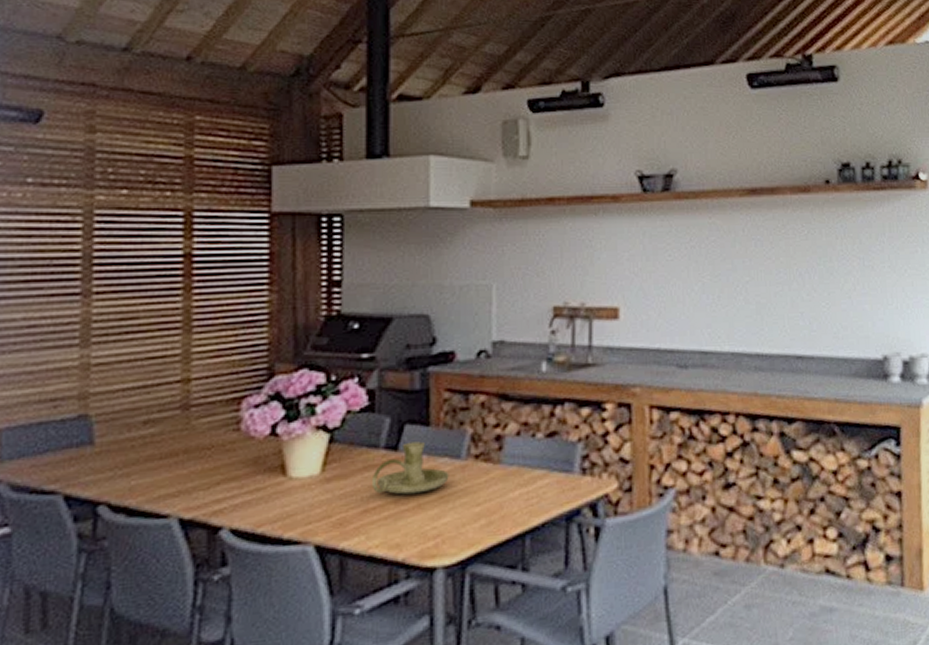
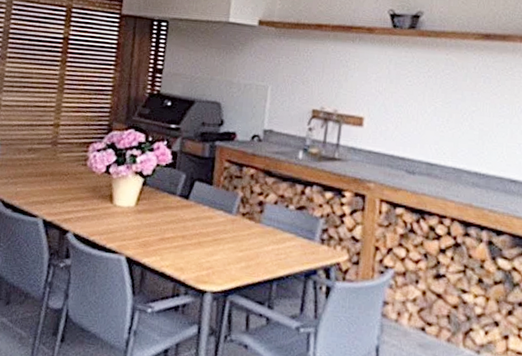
candle holder: present [371,441,449,495] -> none [168,194,223,234]

